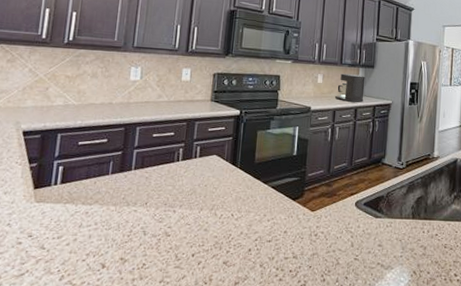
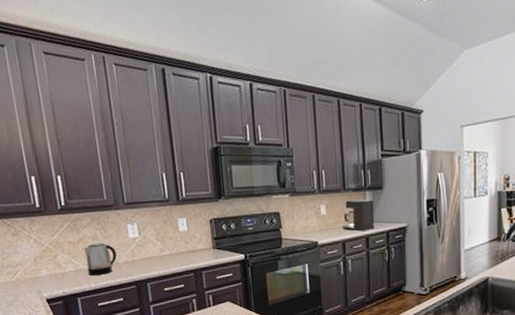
kettle: none [77,80,113,113] -> present [84,243,117,275]

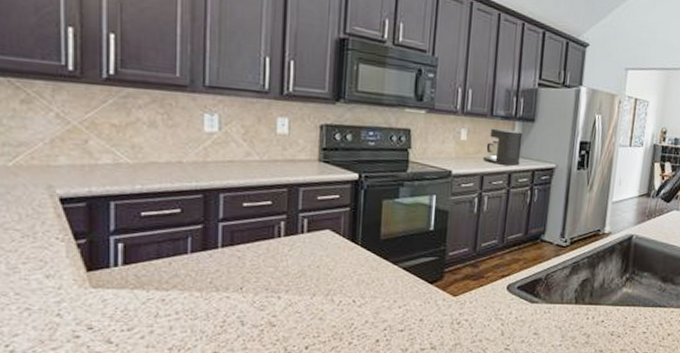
kettle: present [84,243,117,275] -> none [133,131,181,175]

